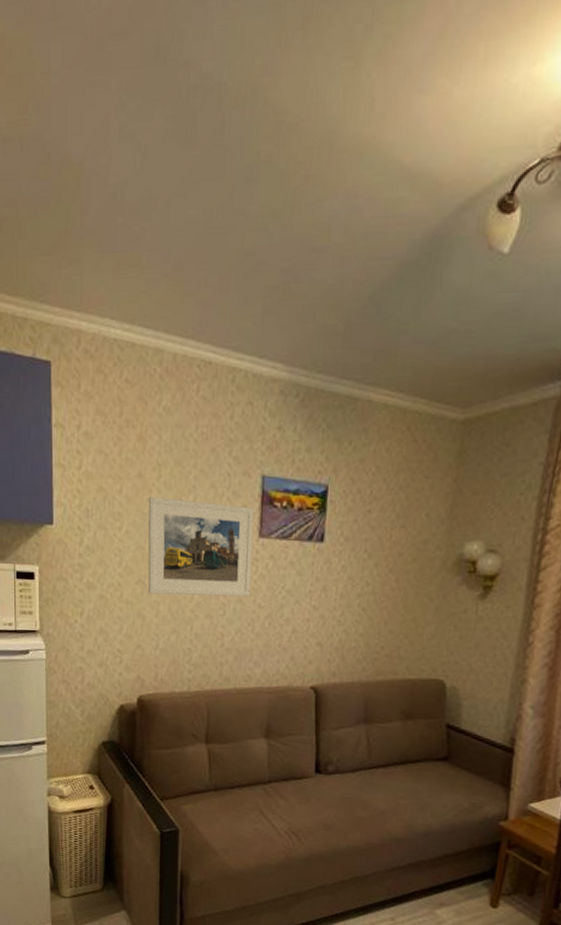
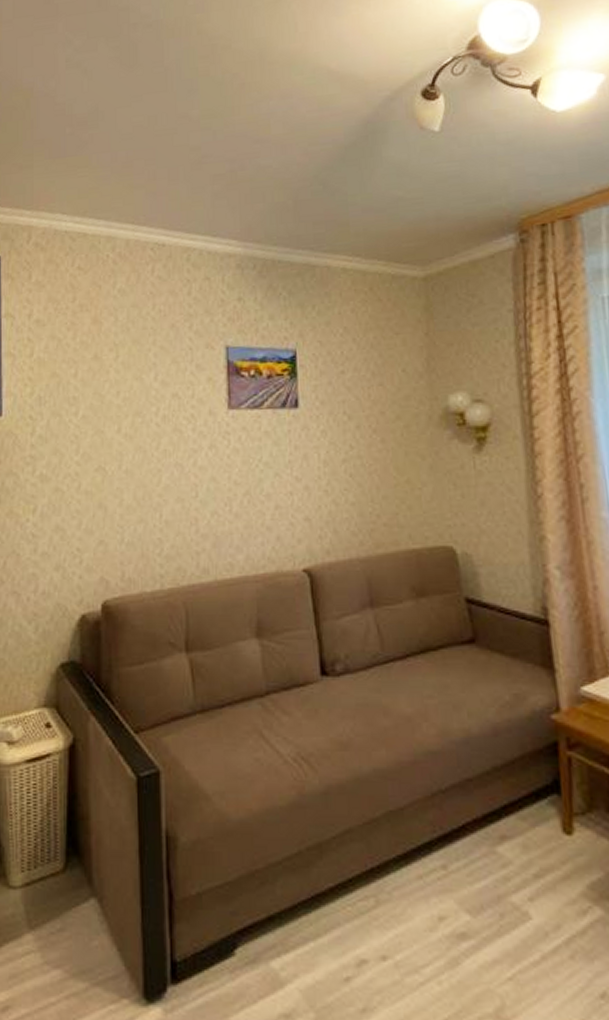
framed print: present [147,497,254,597] -> none [106,377,224,482]

